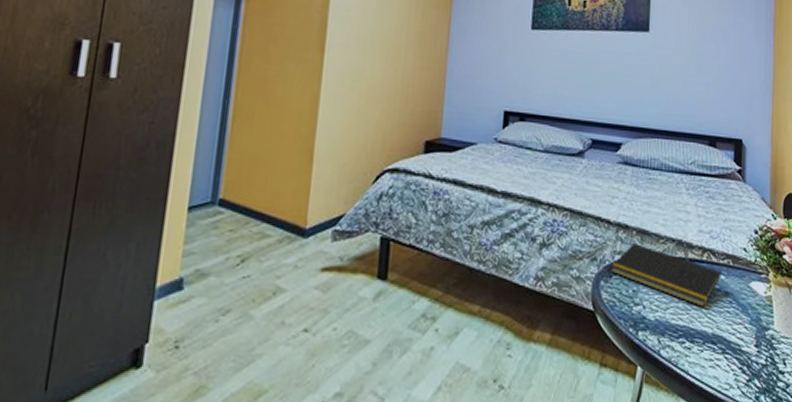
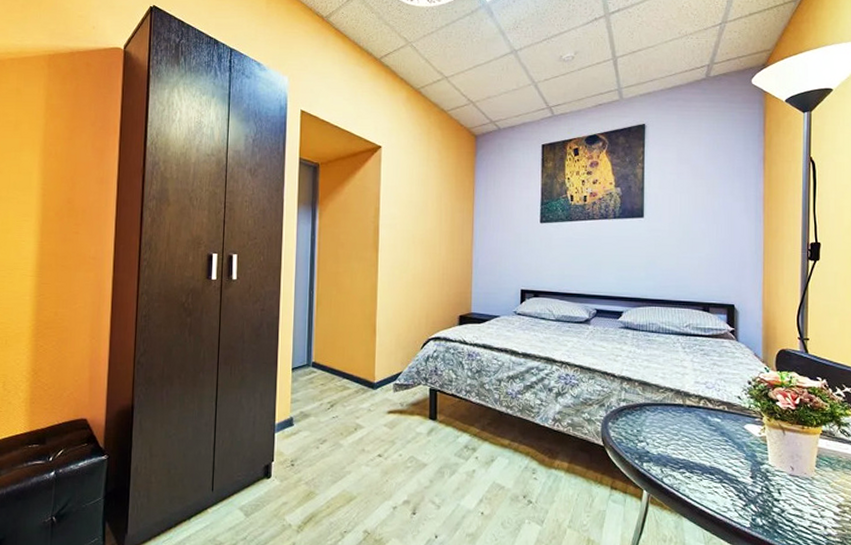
notepad: present [610,243,721,307] -> none [616,393,717,444]

